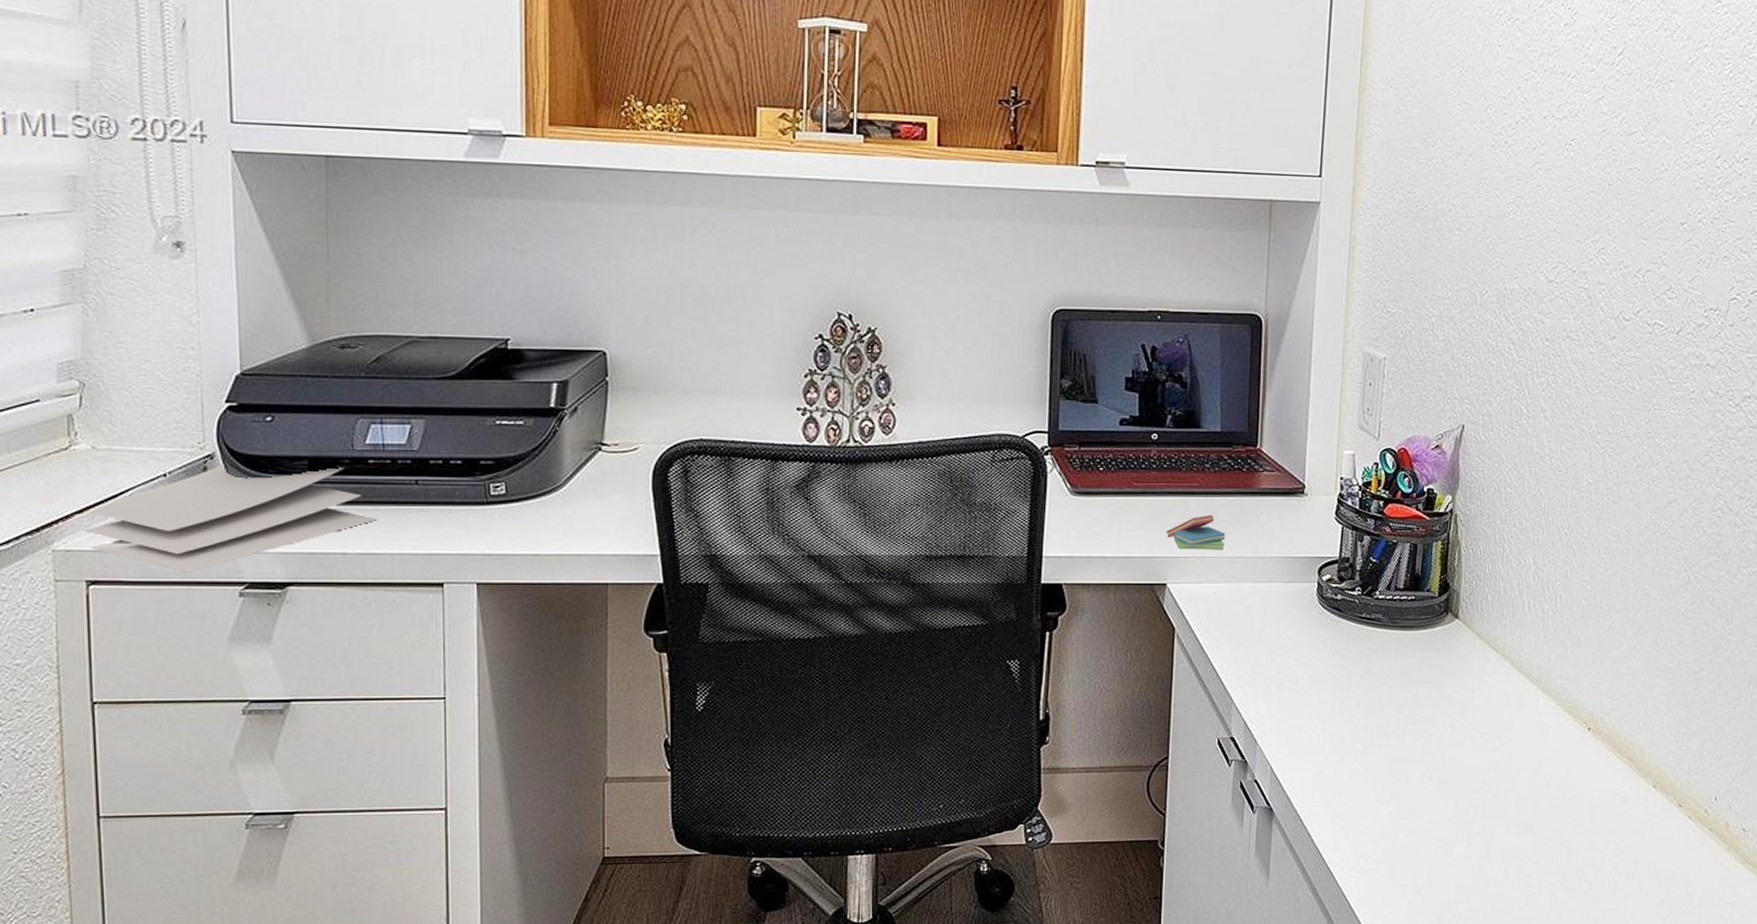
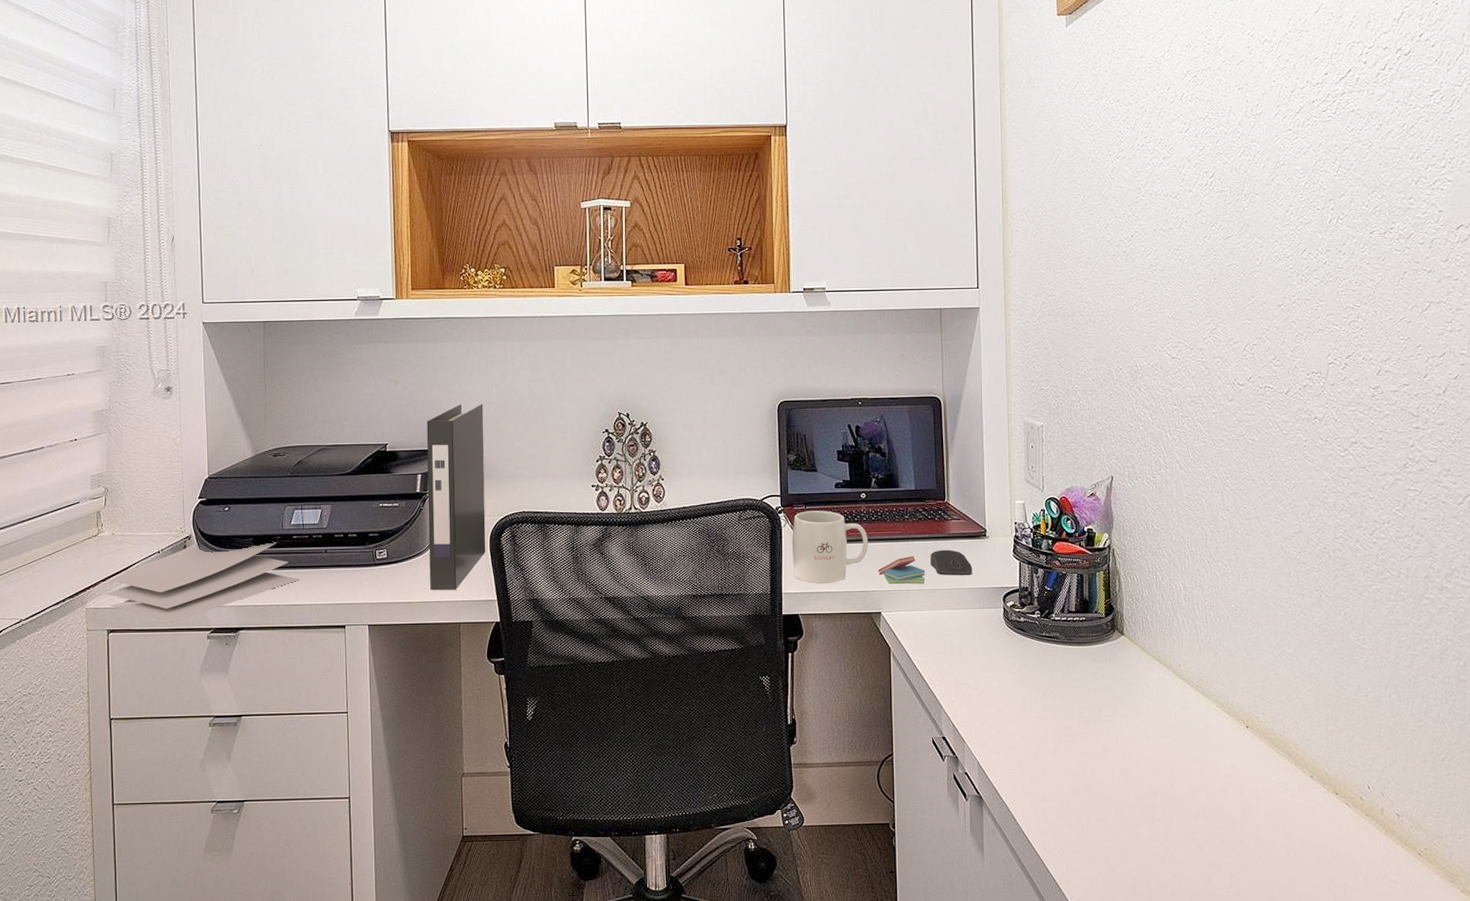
binder: none [566,289,649,540] -> present [426,404,486,591]
mug: none [1058,453,1157,547] -> present [792,510,869,584]
computer mouse: none [1232,508,1284,541] -> present [930,549,973,576]

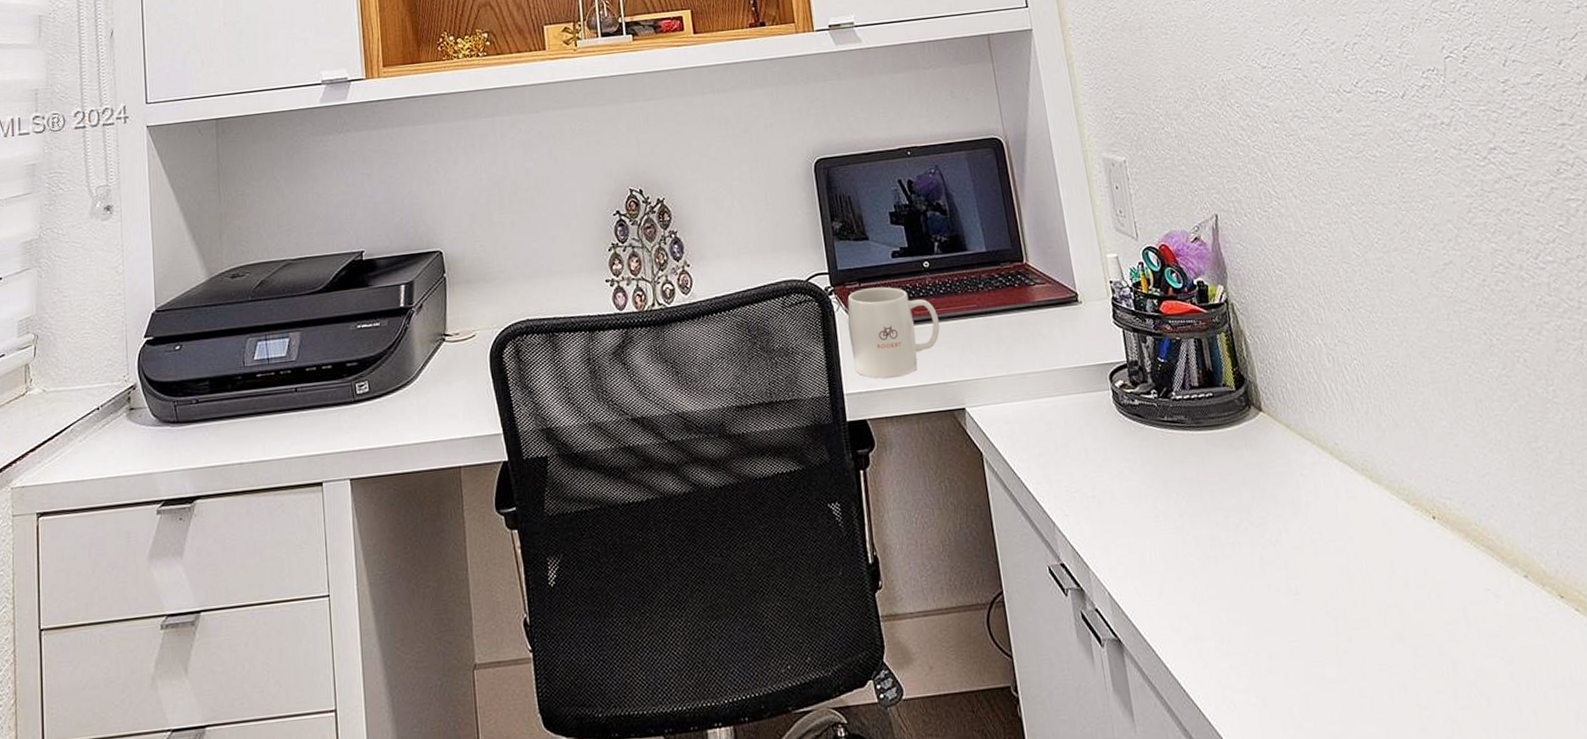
papers: present [105,541,299,623] -> none [35,383,266,497]
binder: present [426,404,486,591] -> none [408,193,486,429]
sticky notes: present [877,555,926,585] -> none [954,333,1013,372]
computer mouse: present [930,549,973,576] -> none [1015,322,1069,355]

